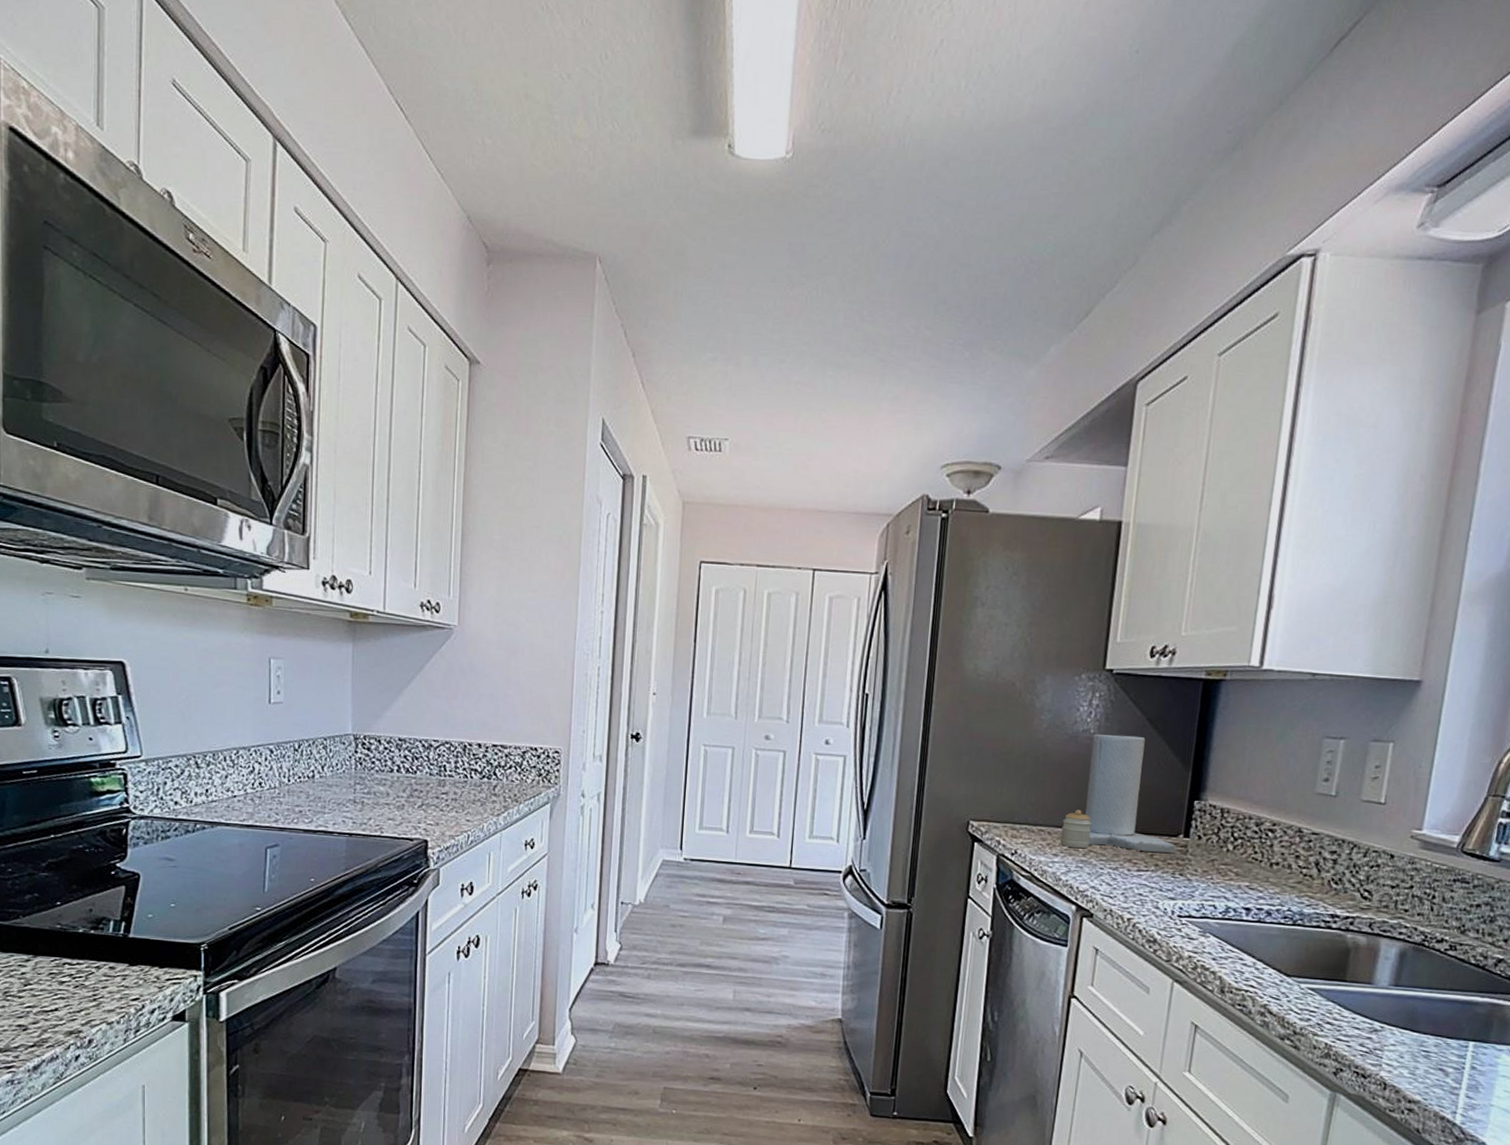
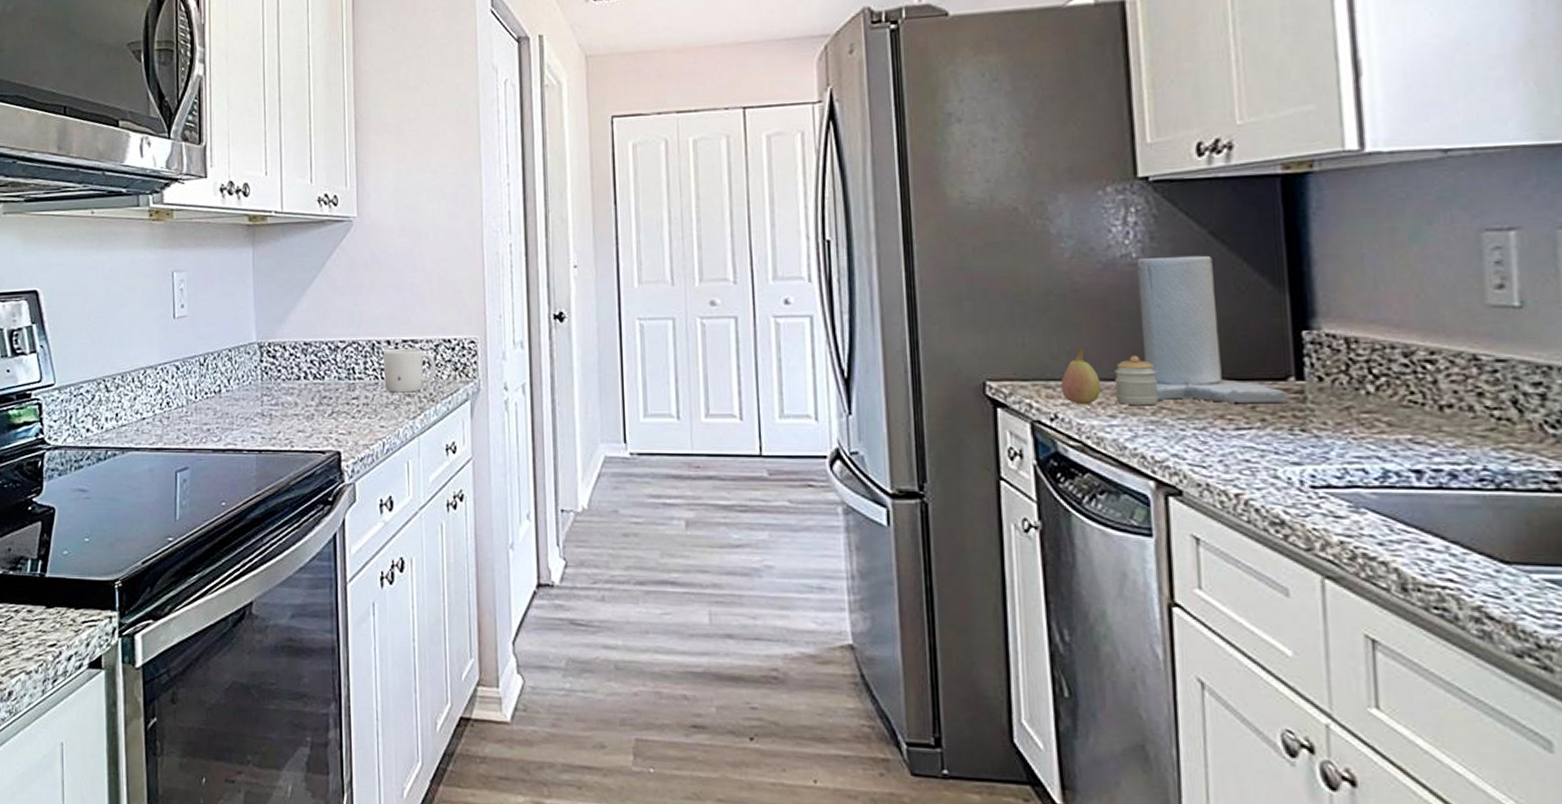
mug: none [473,752,521,792] -> present [382,349,436,393]
fruit: none [1023,799,1051,845] -> present [1061,347,1101,405]

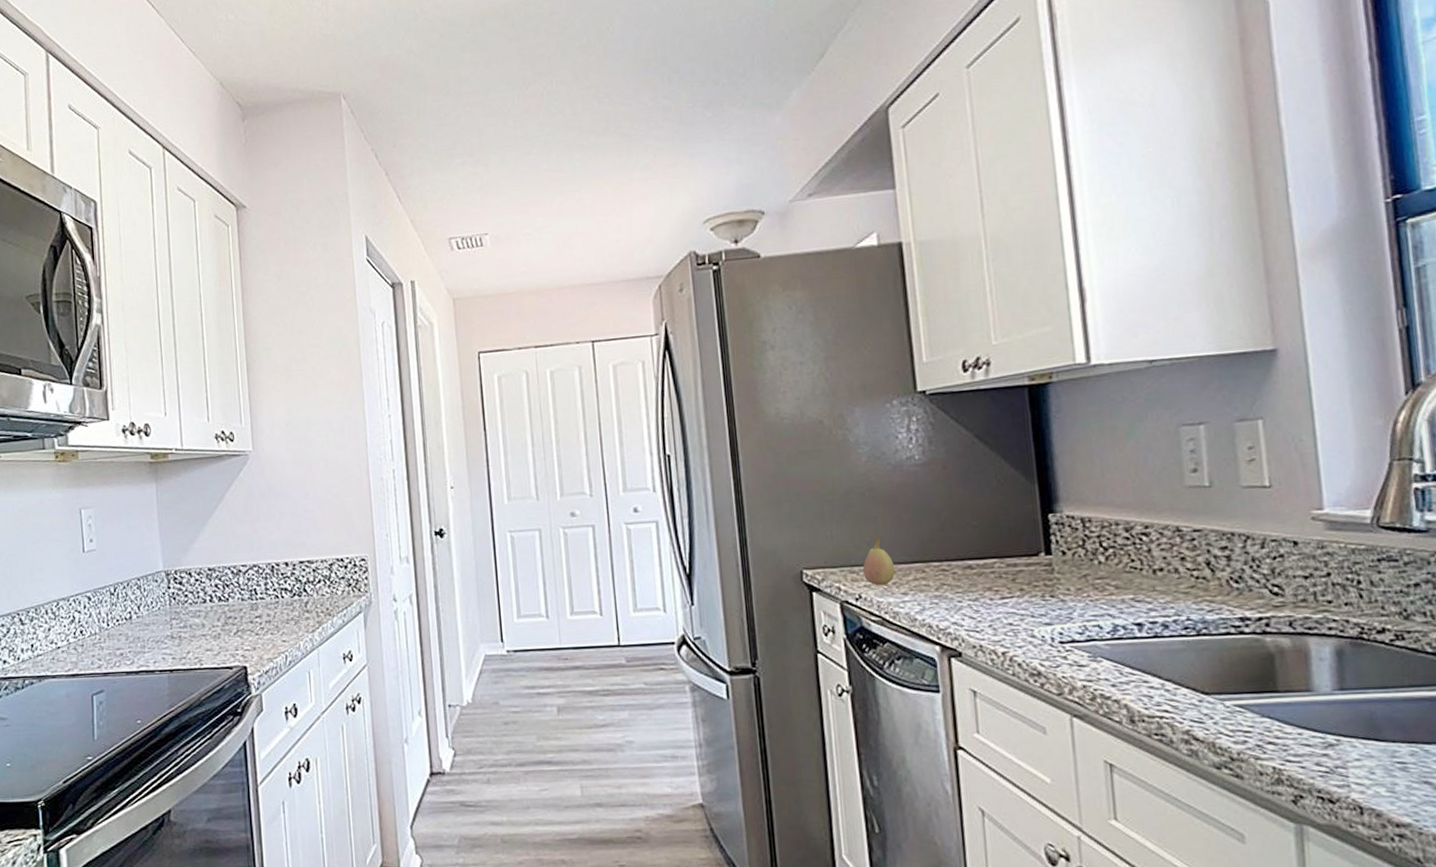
mug: present [382,349,436,393] -> none [281,568,331,610]
jar: present [1114,355,1160,406] -> none [905,541,941,584]
paper towel: present [1137,255,1287,403] -> none [919,455,1039,578]

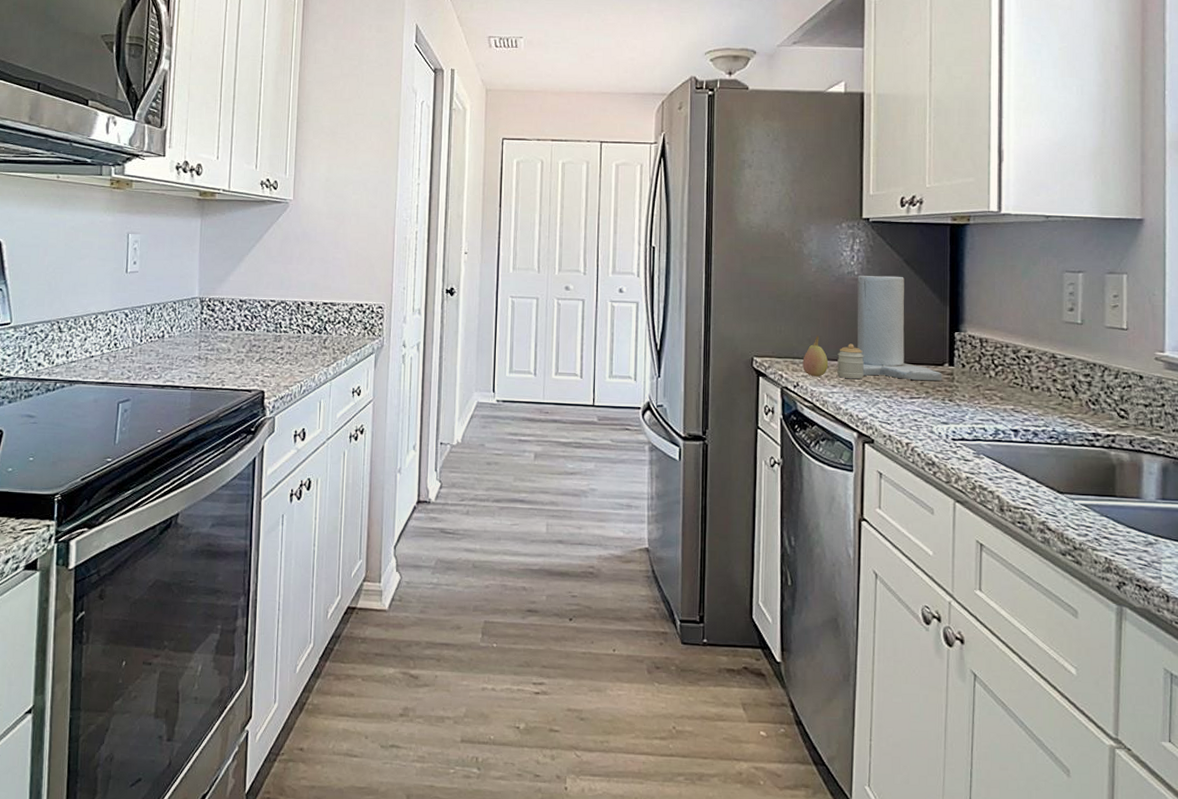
jar: none [905,541,941,584] -> present [837,343,865,380]
paper towel: none [919,455,1039,578] -> present [857,275,942,381]

